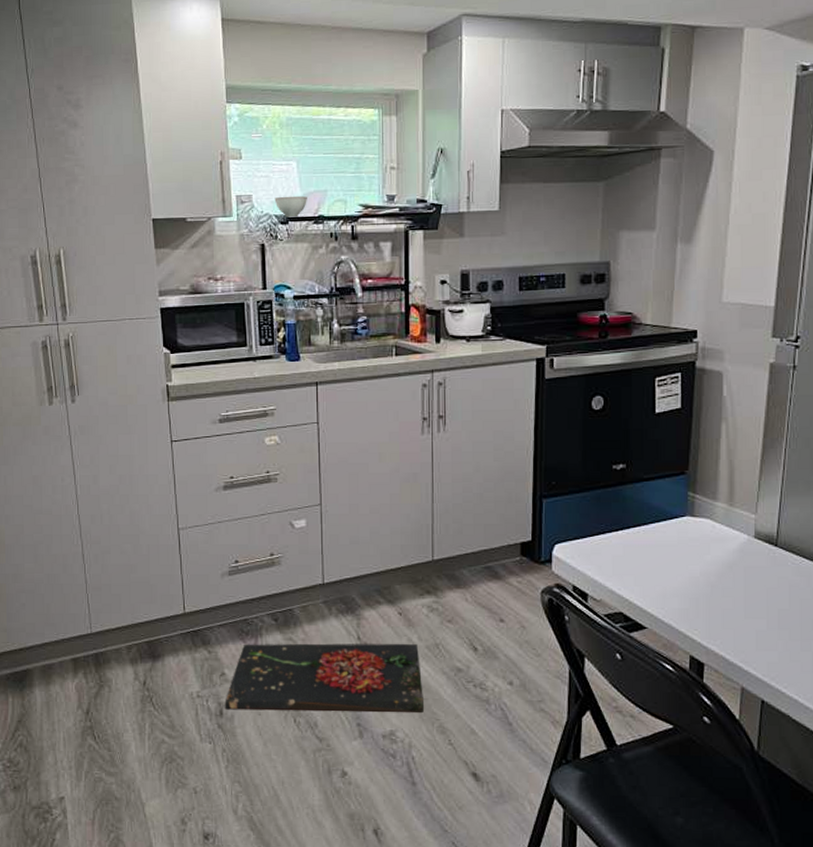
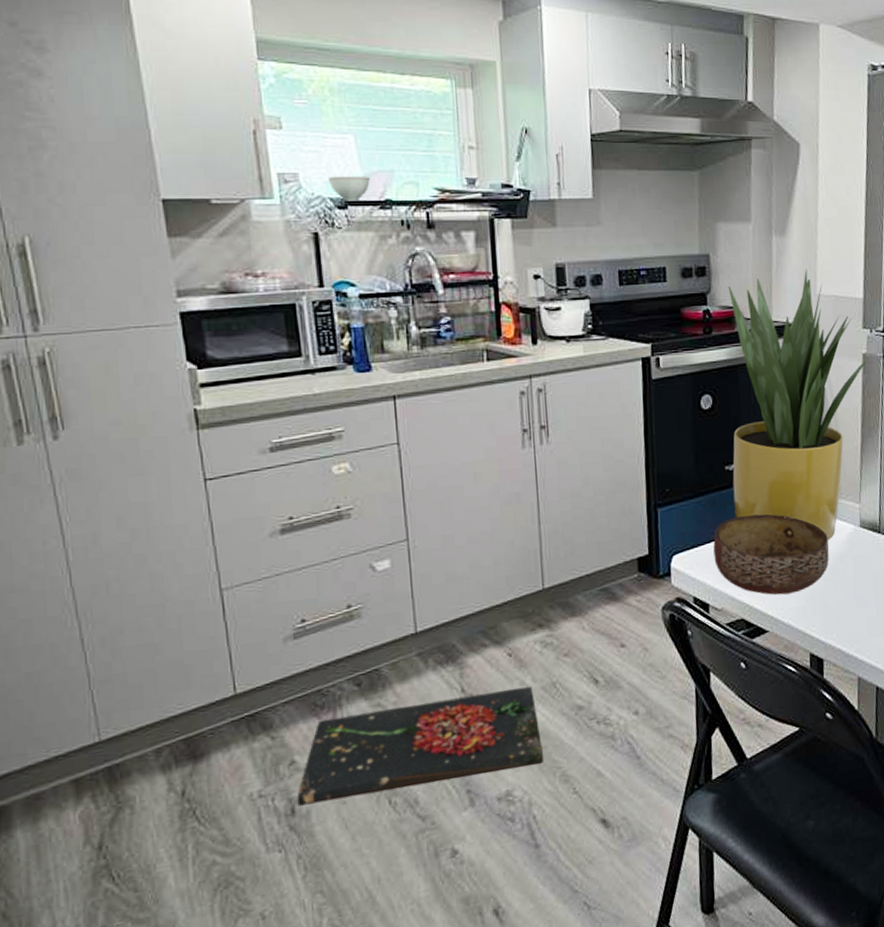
bowl: none [596,514,717,595] -> present [713,514,829,595]
planter: none [619,276,781,547] -> present [728,269,872,540]

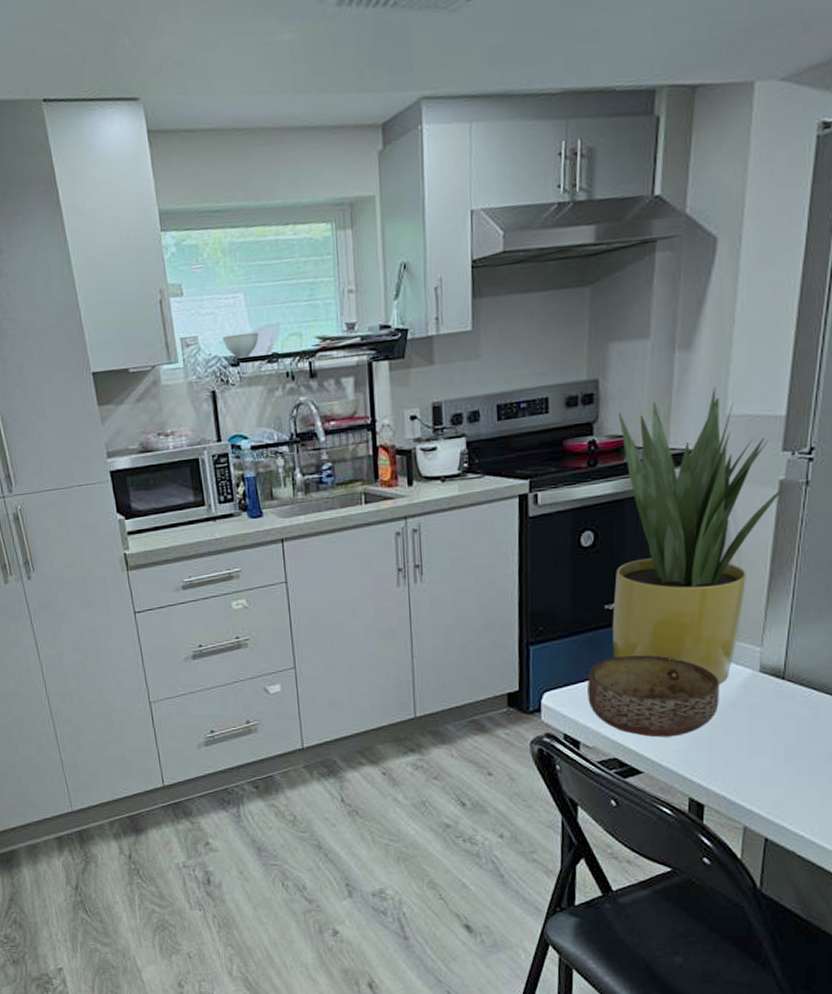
doormat: present [297,687,543,806] -> none [211,802,413,878]

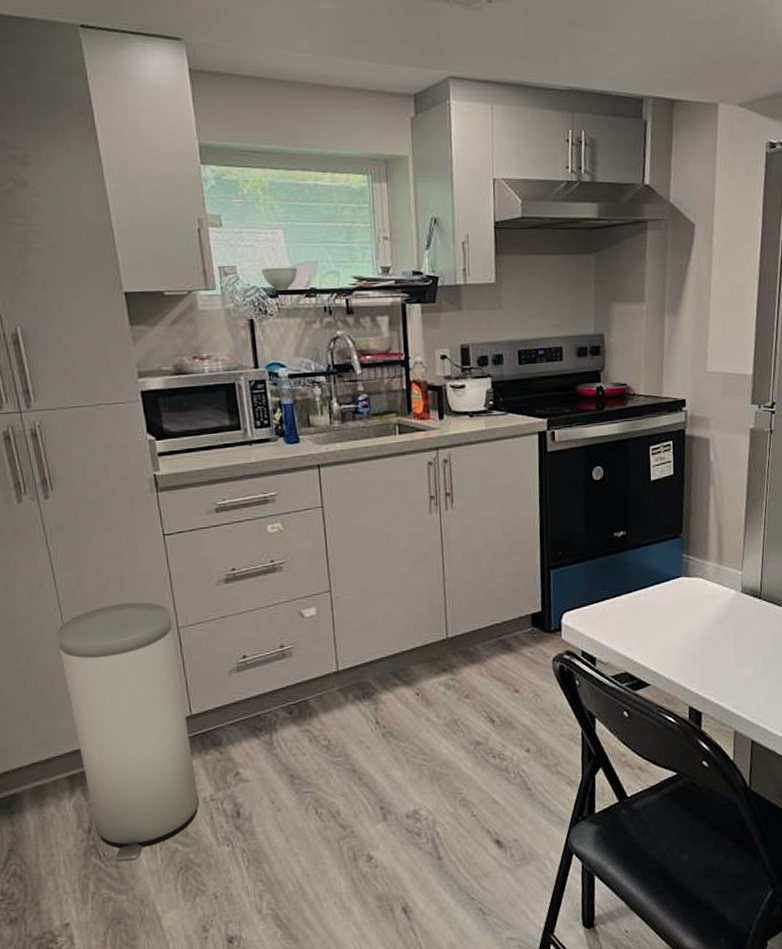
pedal bin: none [42,677,173,918] -> present [56,602,199,862]
bowl: present [587,655,719,738] -> none [601,578,710,653]
planter: present [612,386,792,685] -> none [620,347,760,604]

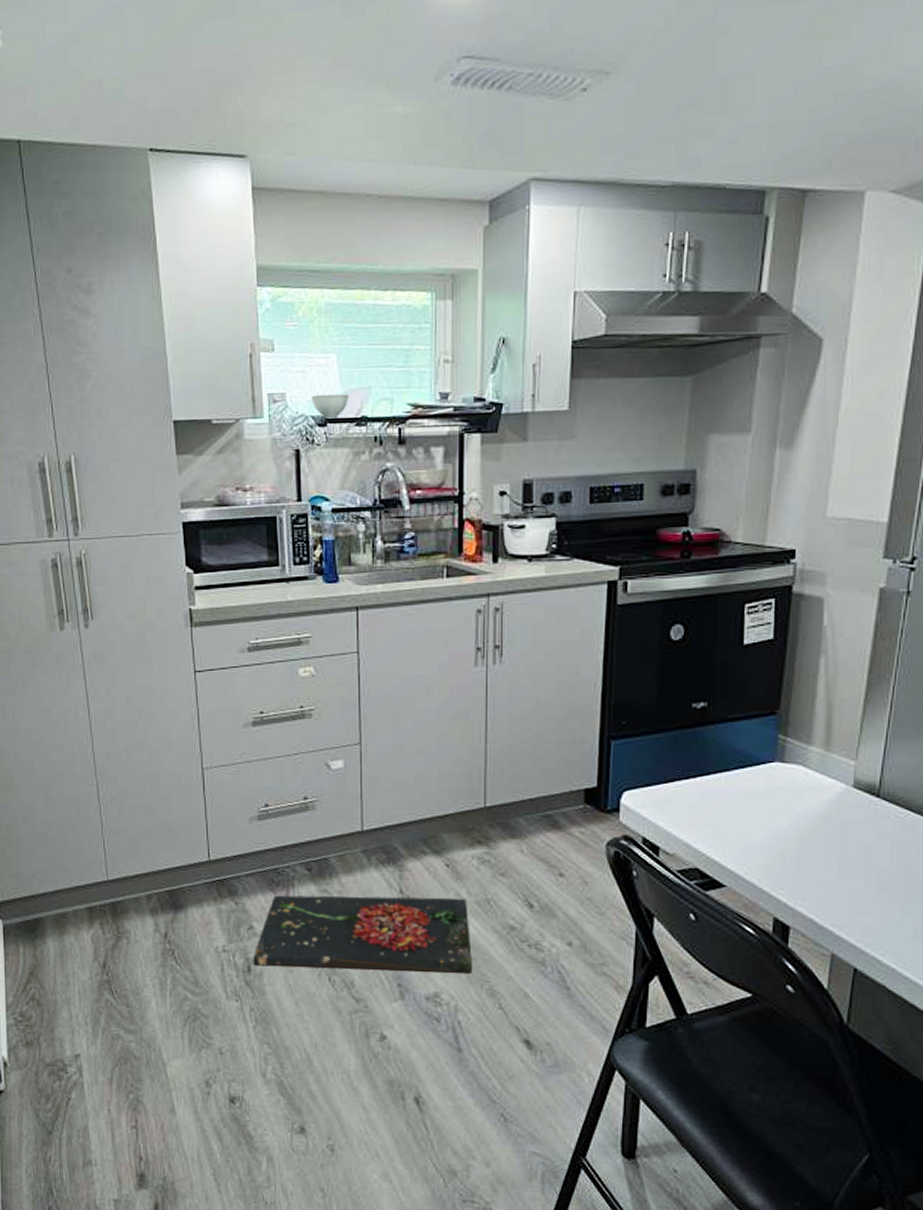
pedal bin: present [56,602,199,862] -> none [87,738,211,1002]
doormat: none [241,722,446,810] -> present [253,895,472,973]

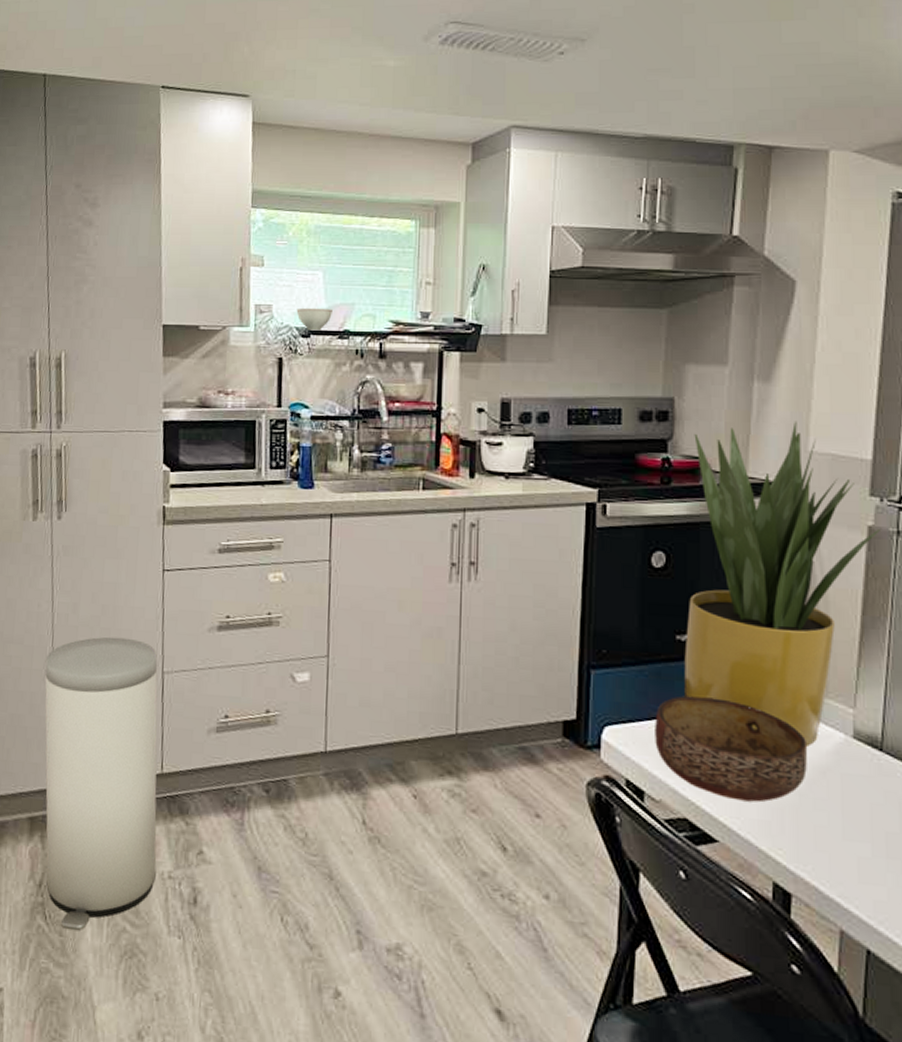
pedal bin: none [87,738,211,1002] -> present [44,636,158,931]
doormat: present [253,895,472,973] -> none [200,817,439,924]
bowl: none [670,759,810,850] -> present [655,695,807,802]
planter: none [699,487,893,797] -> present [684,421,882,746]

